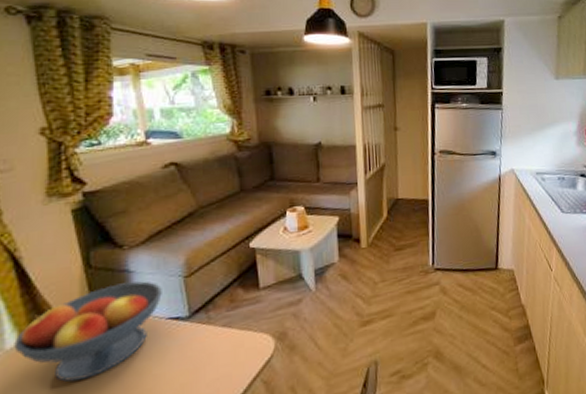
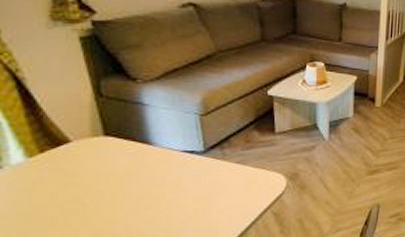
fruit bowl: present [14,281,162,382] -> none [20,113,177,200]

